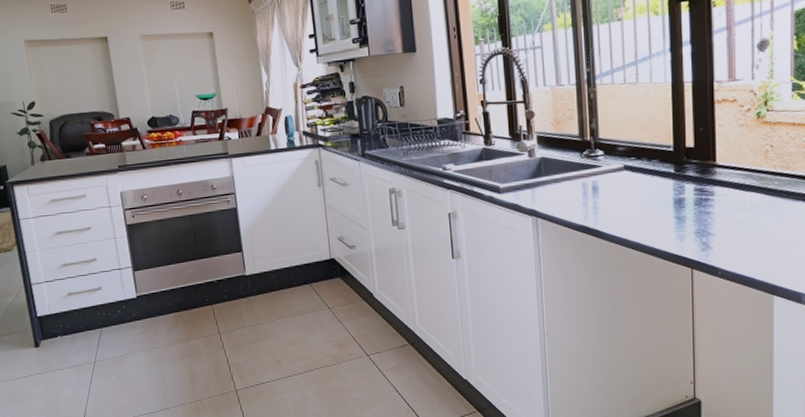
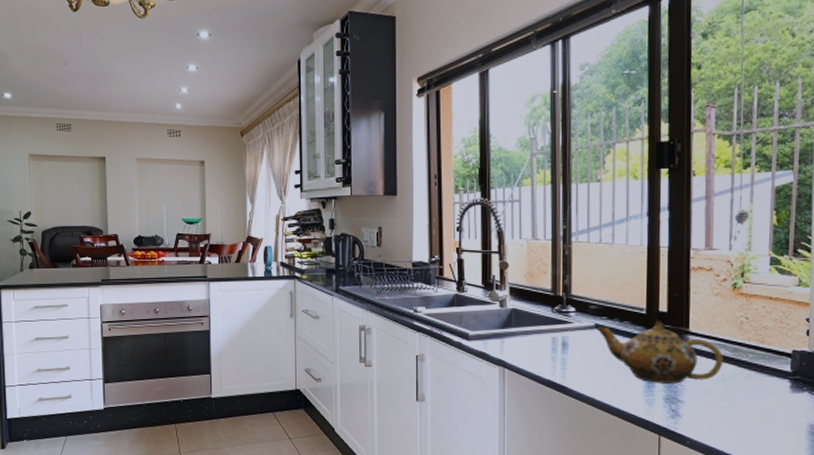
teapot: none [626,156,751,219] -> present [597,320,724,384]

